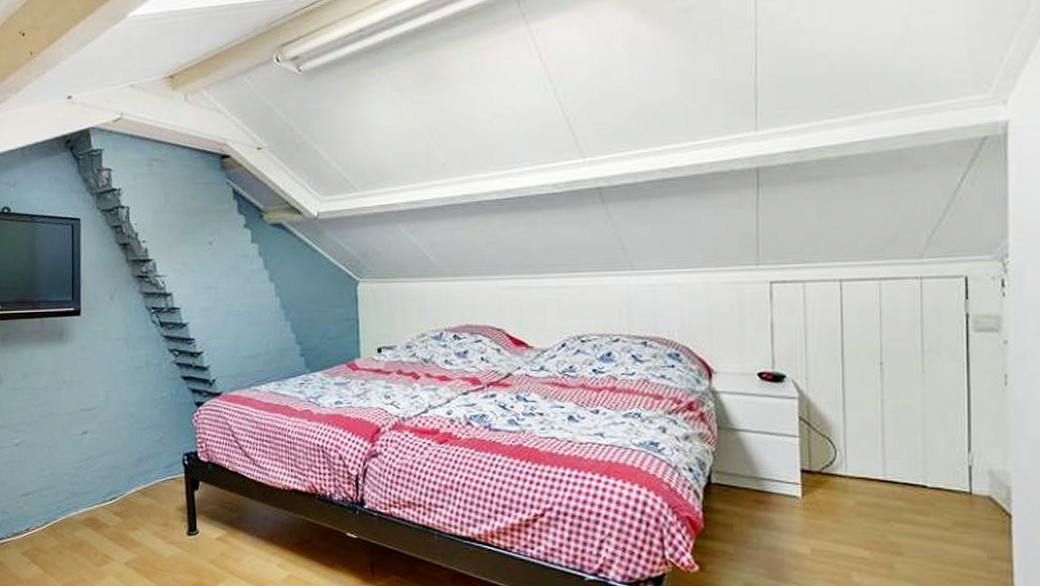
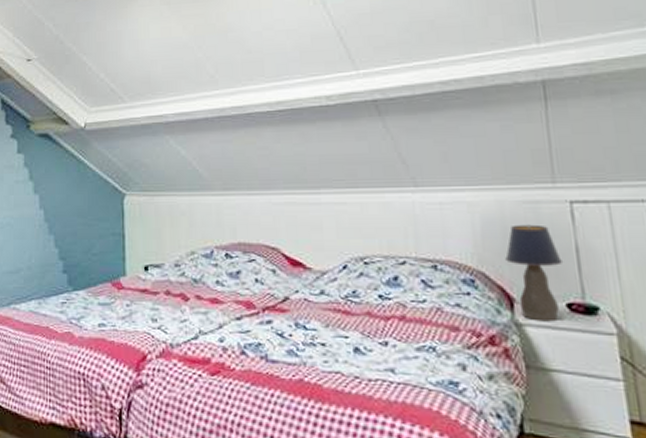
table lamp: none [708,303,759,389] -> present [505,224,565,322]

